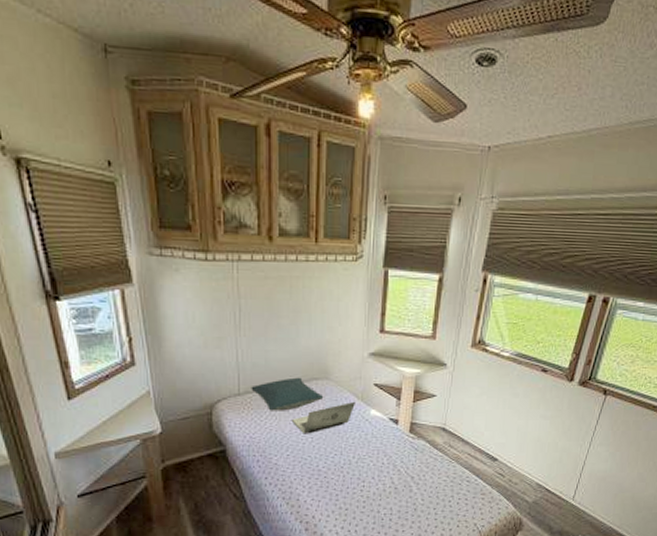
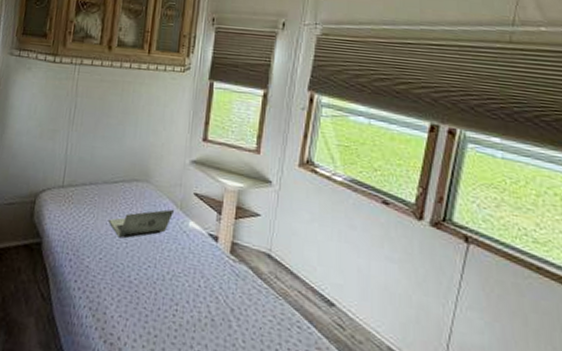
pillow: present [251,377,324,411] -> none [74,176,143,210]

